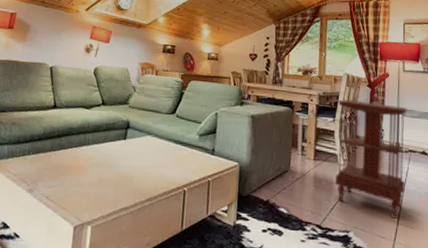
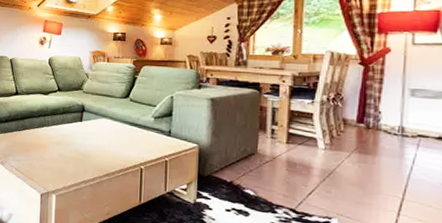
side table: present [335,99,407,219] -> none [313,80,417,209]

